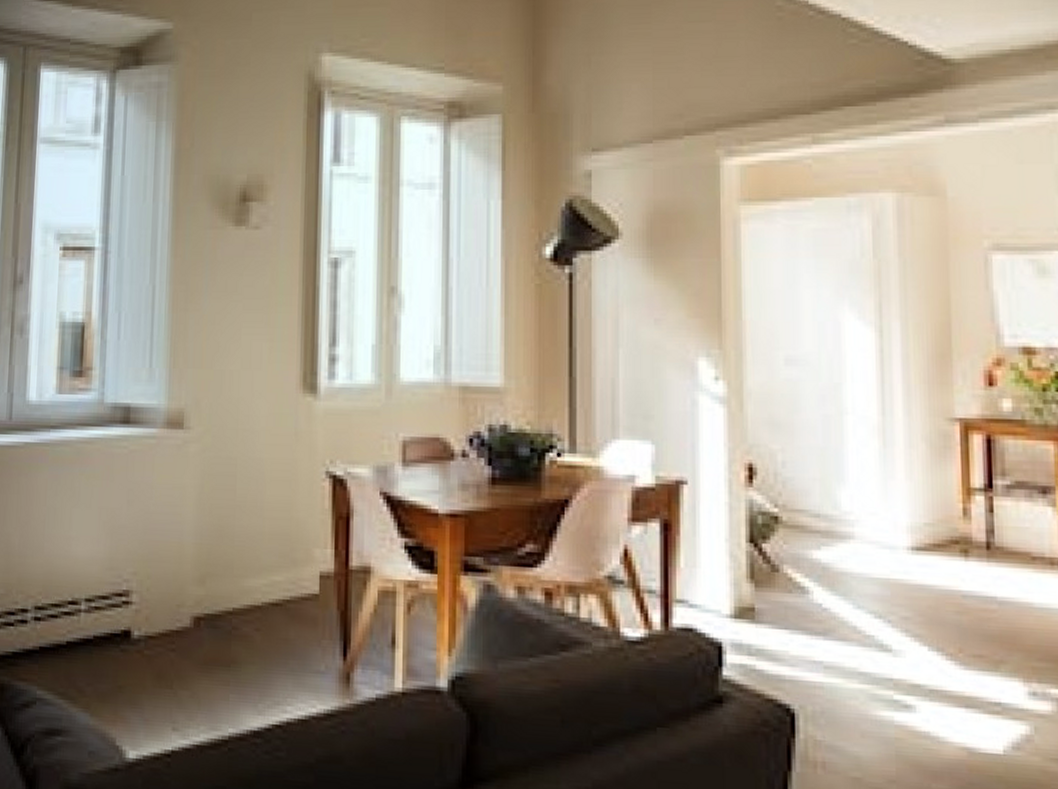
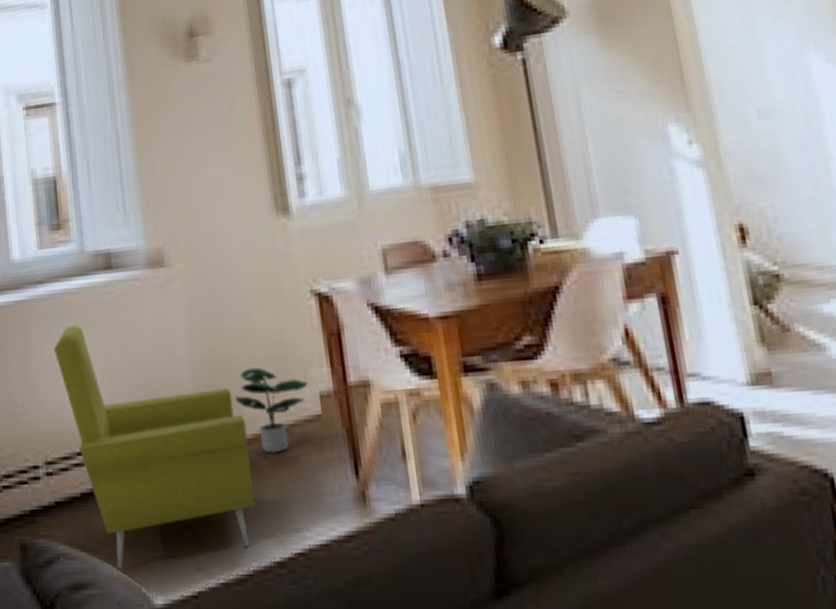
armchair: none [58,474,243,720] -> present [53,325,255,569]
potted plant: none [235,540,310,626] -> present [235,367,308,454]

